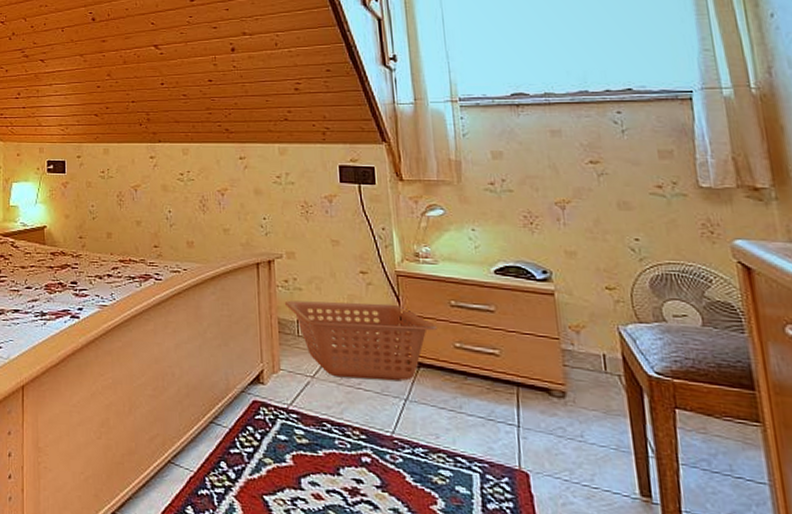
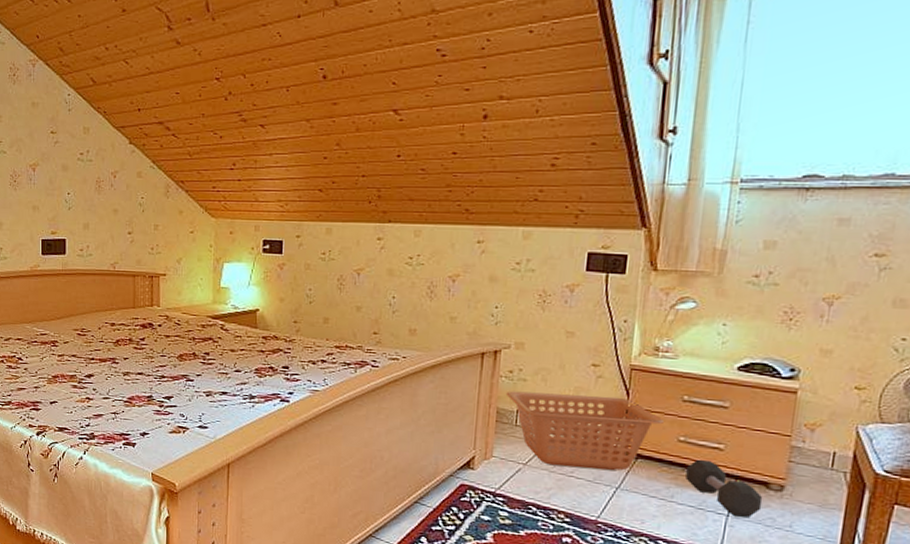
dumbbell: none [468,367,550,428] -> present [685,460,763,517]

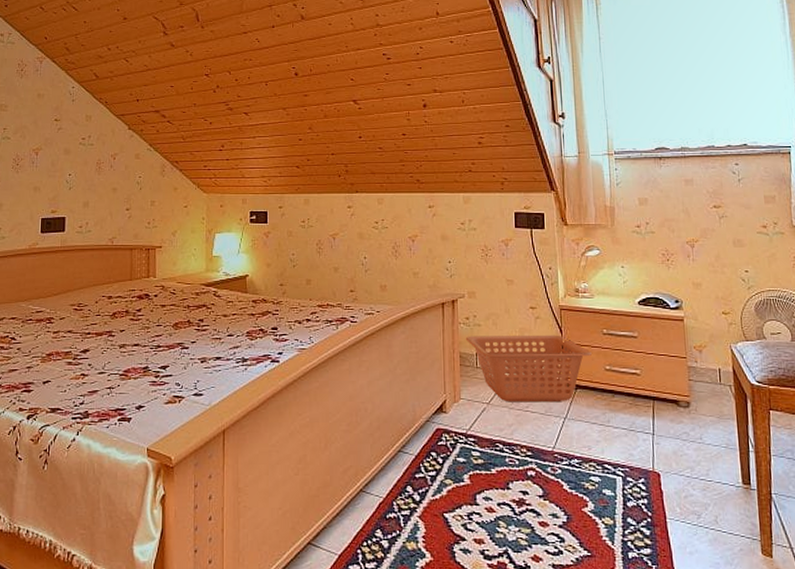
dumbbell: present [685,460,763,517] -> none [615,386,677,434]

